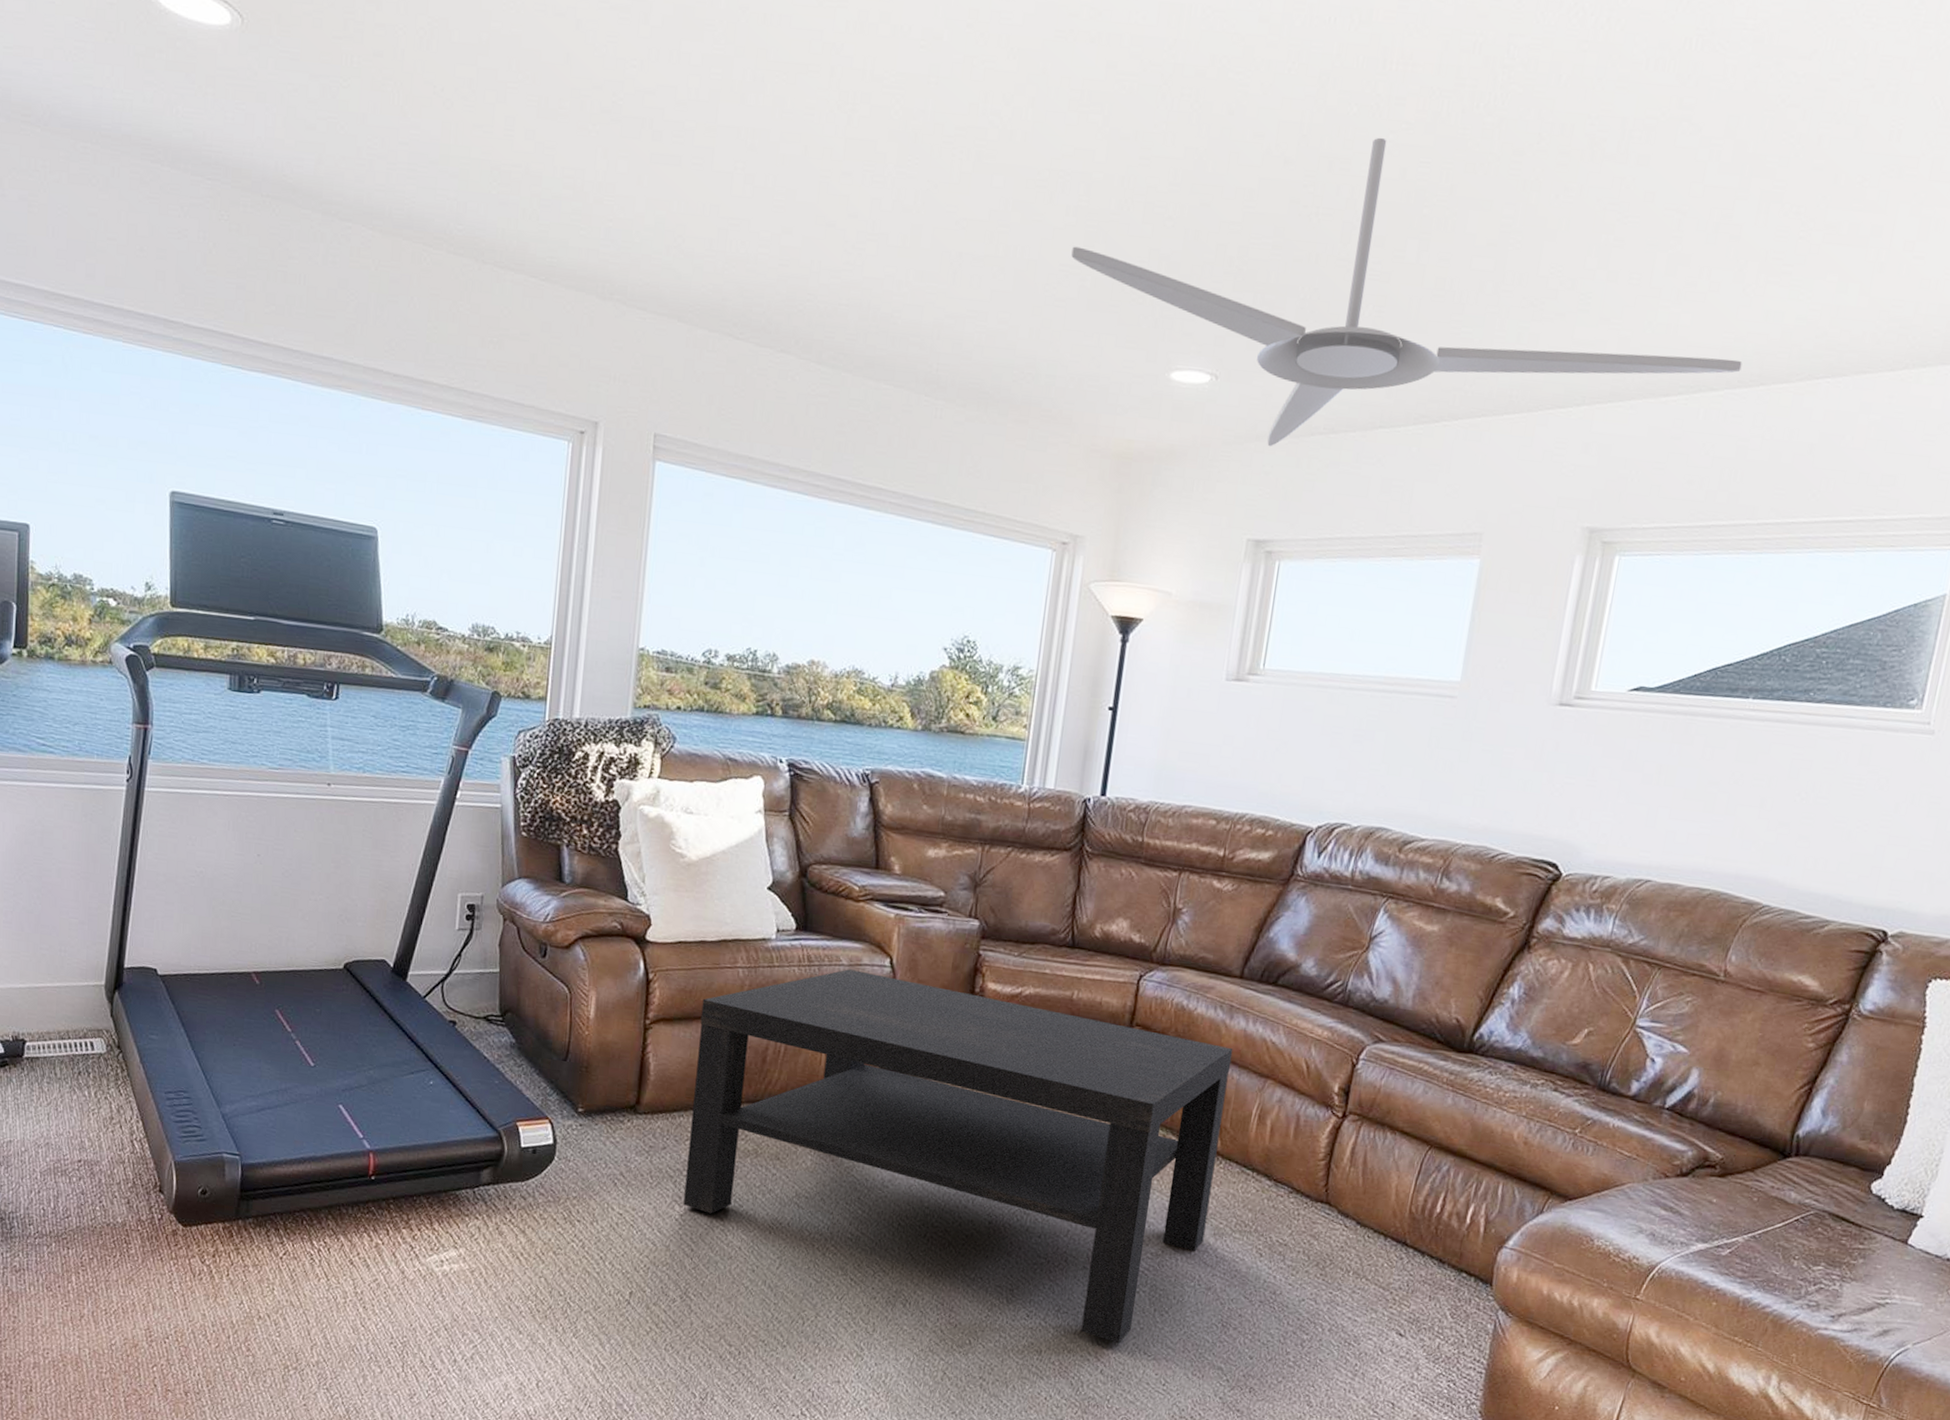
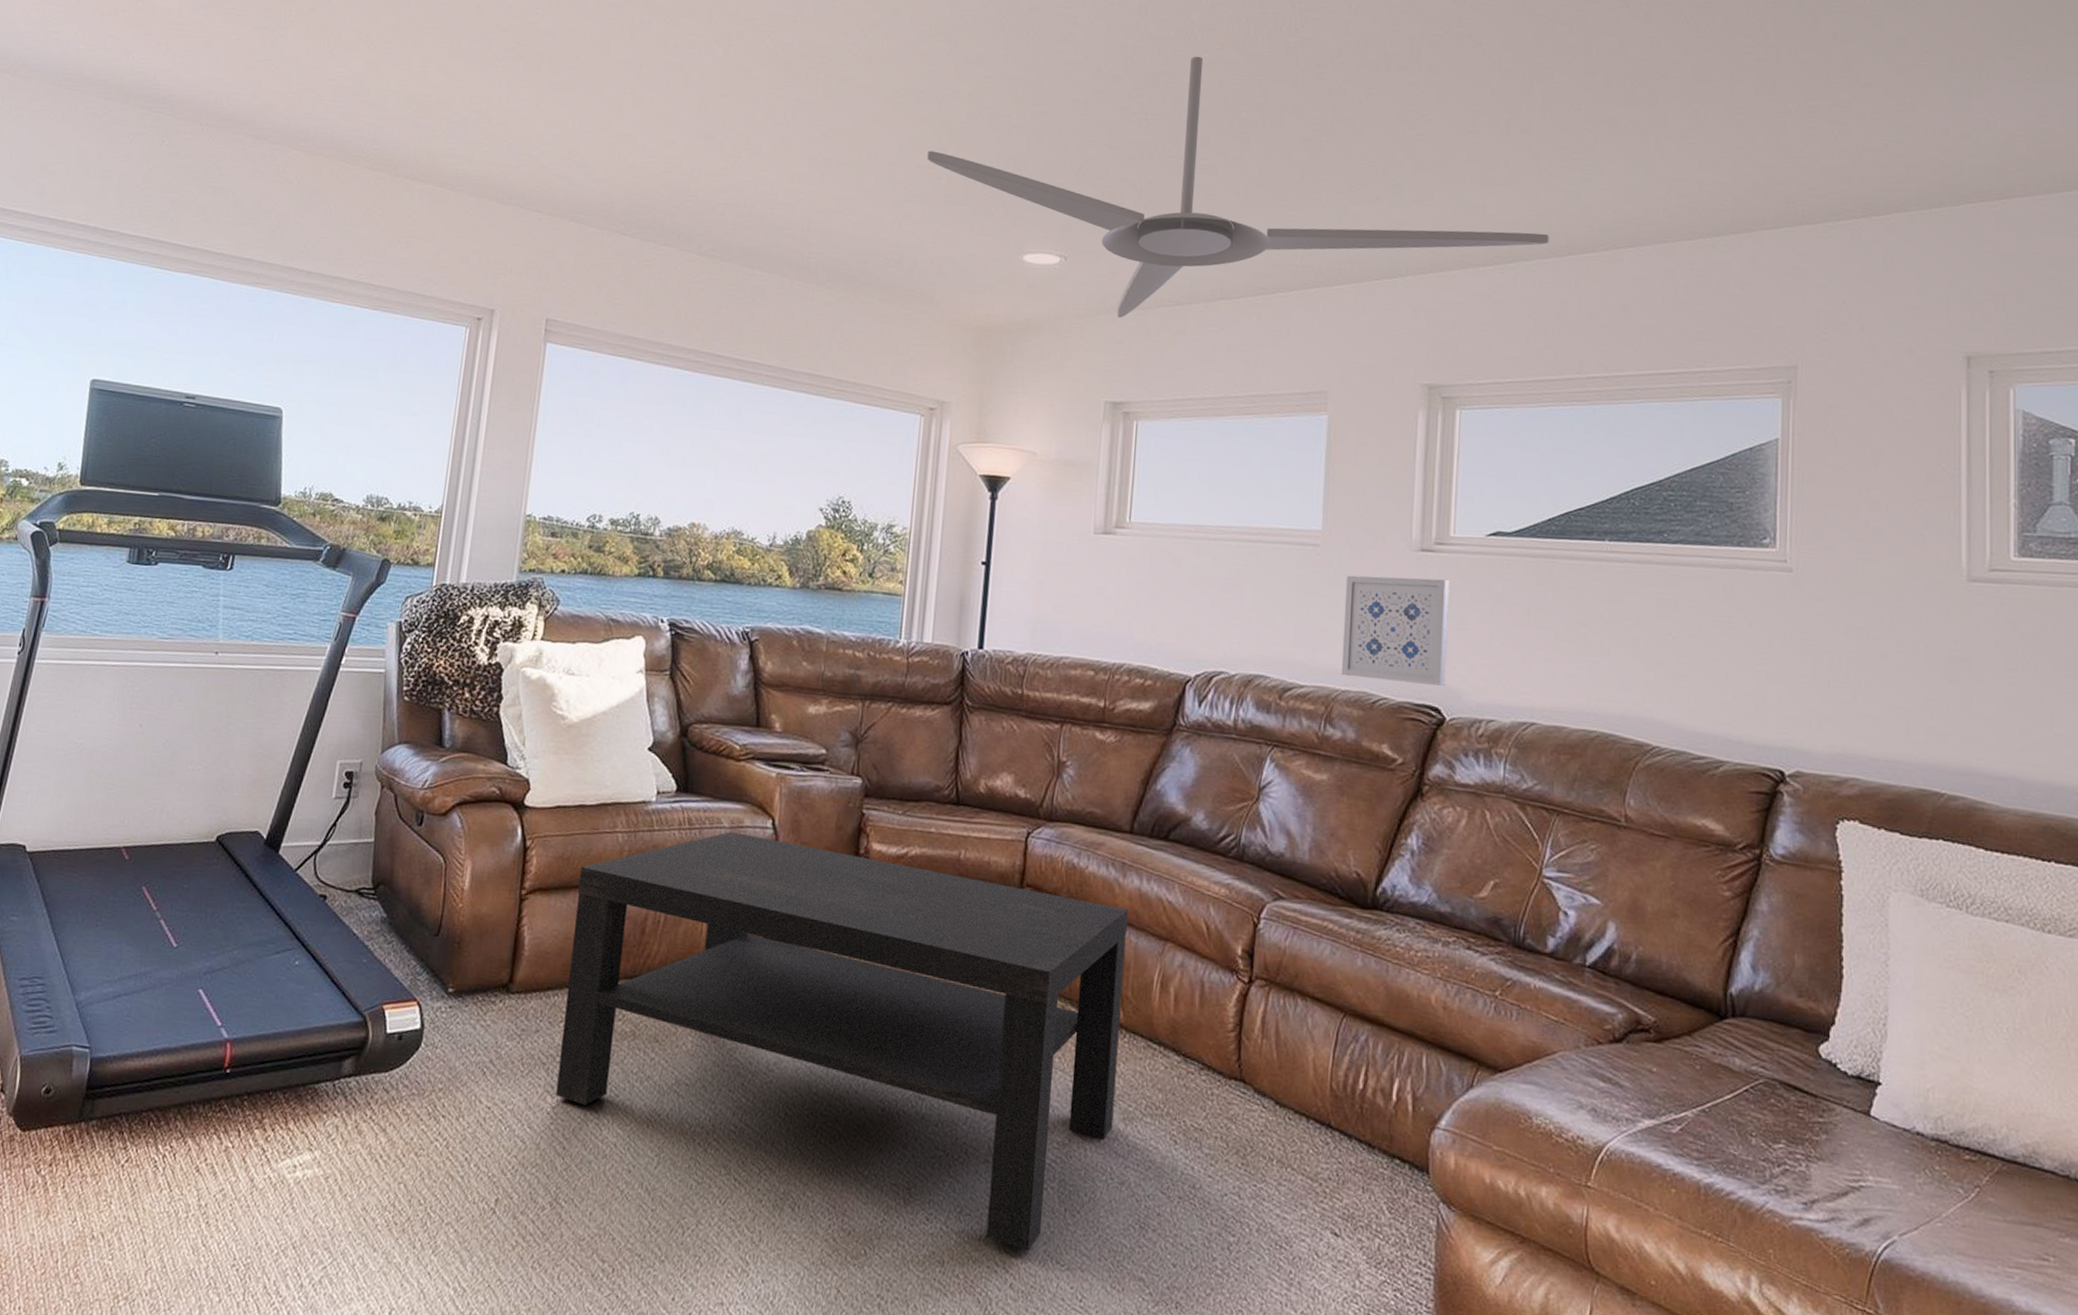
wall art: none [1463,728,1585,842] -> present [1341,575,1450,686]

